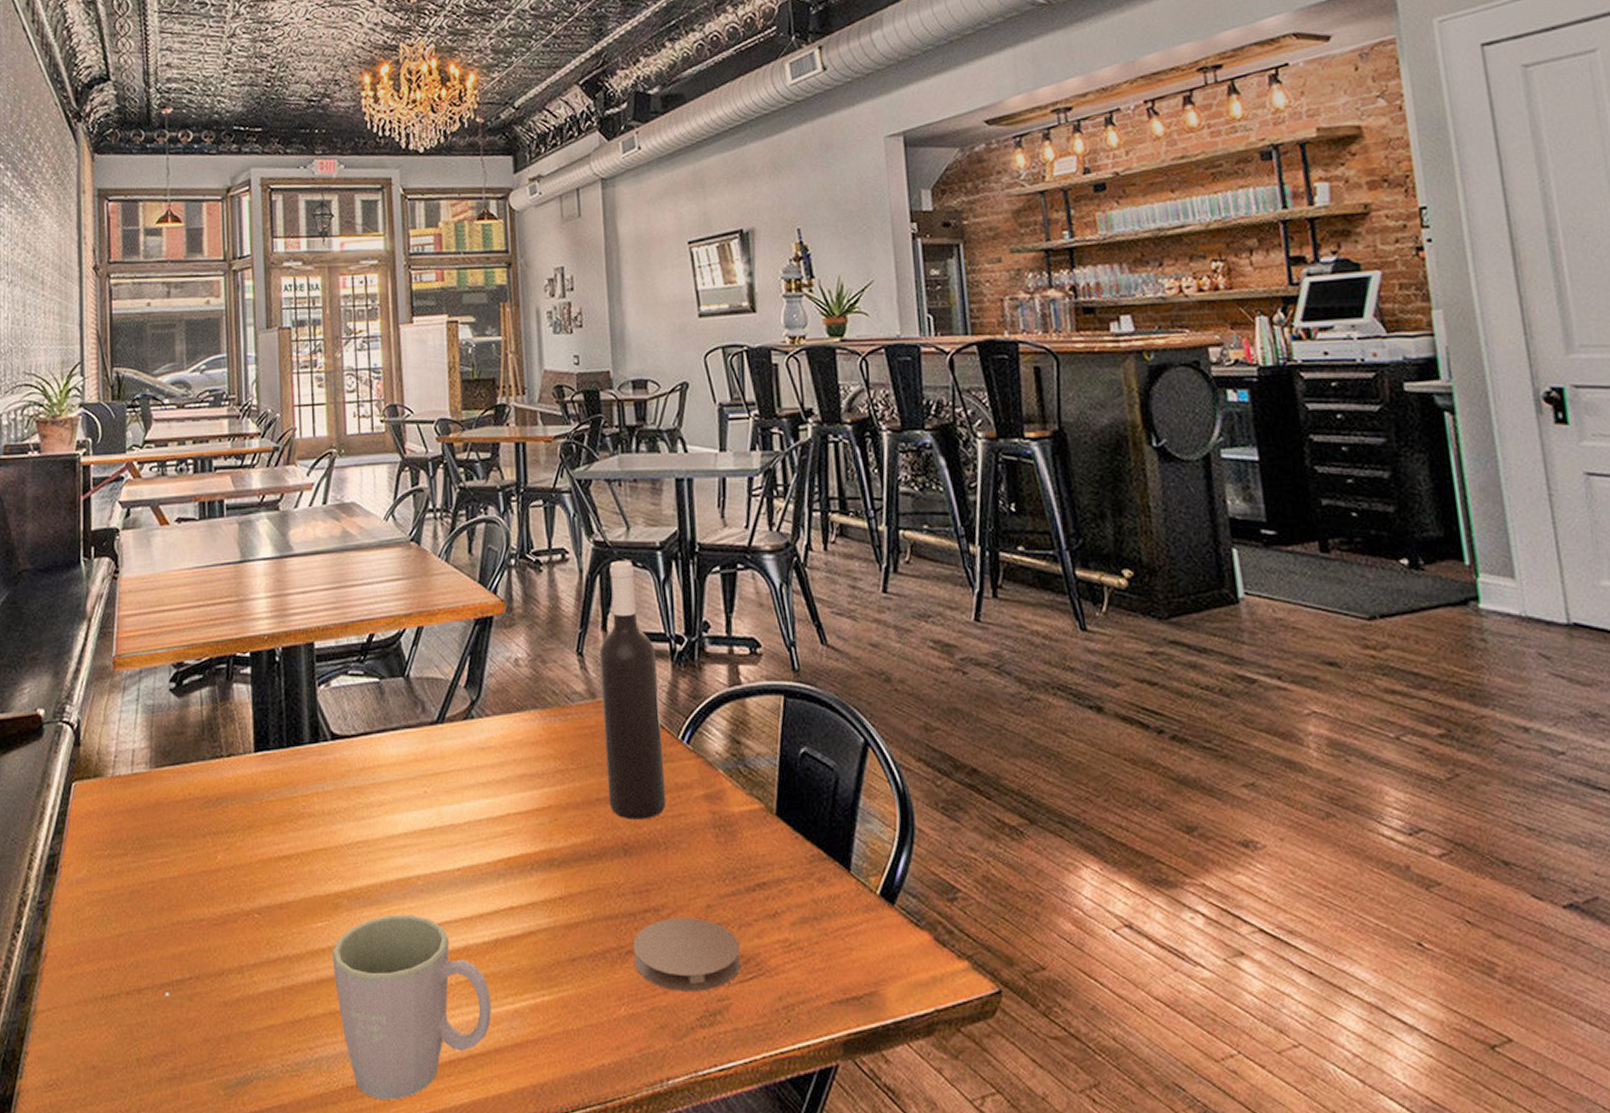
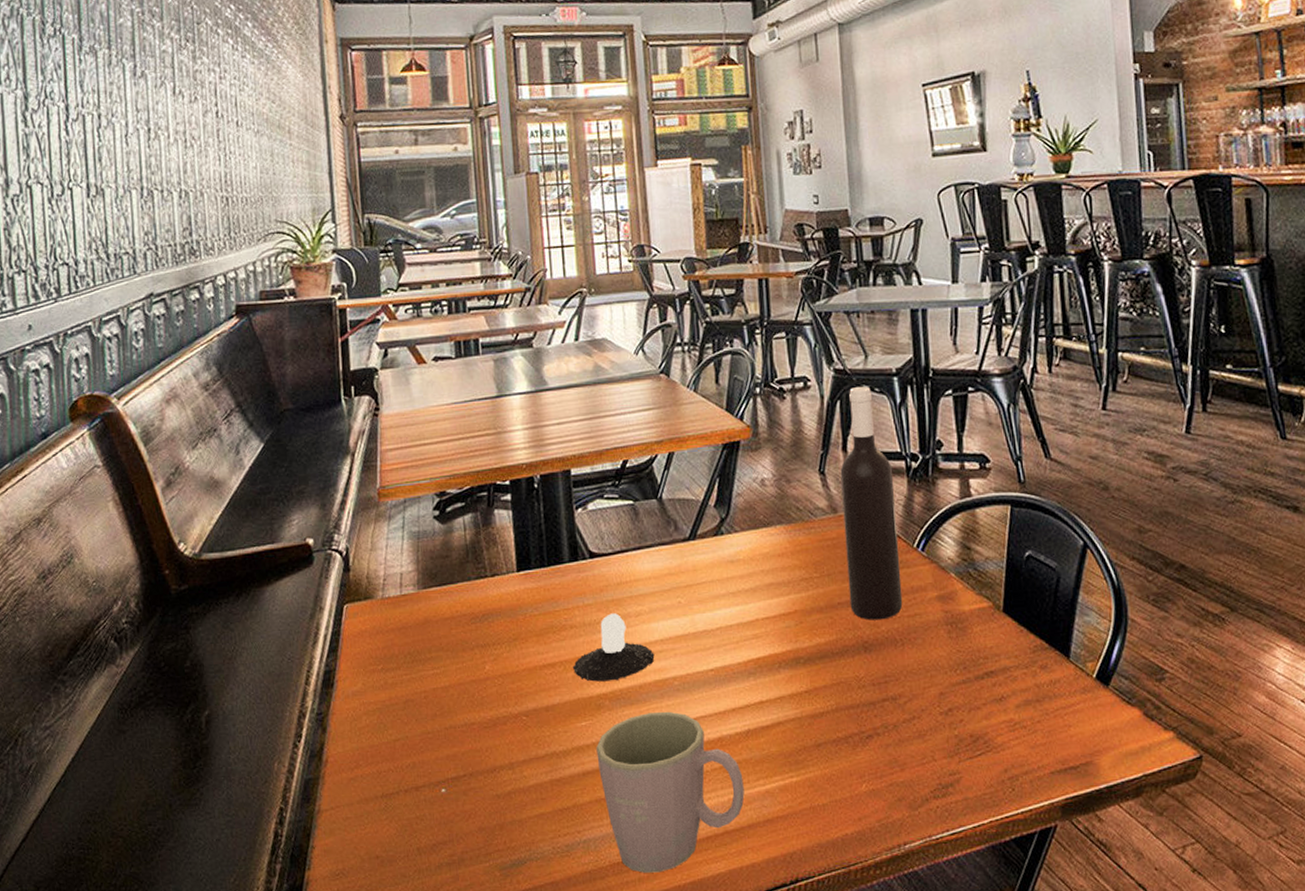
candle: none [309,802,398,878] -> present [572,613,655,682]
coaster: present [633,917,742,993] -> none [873,704,971,769]

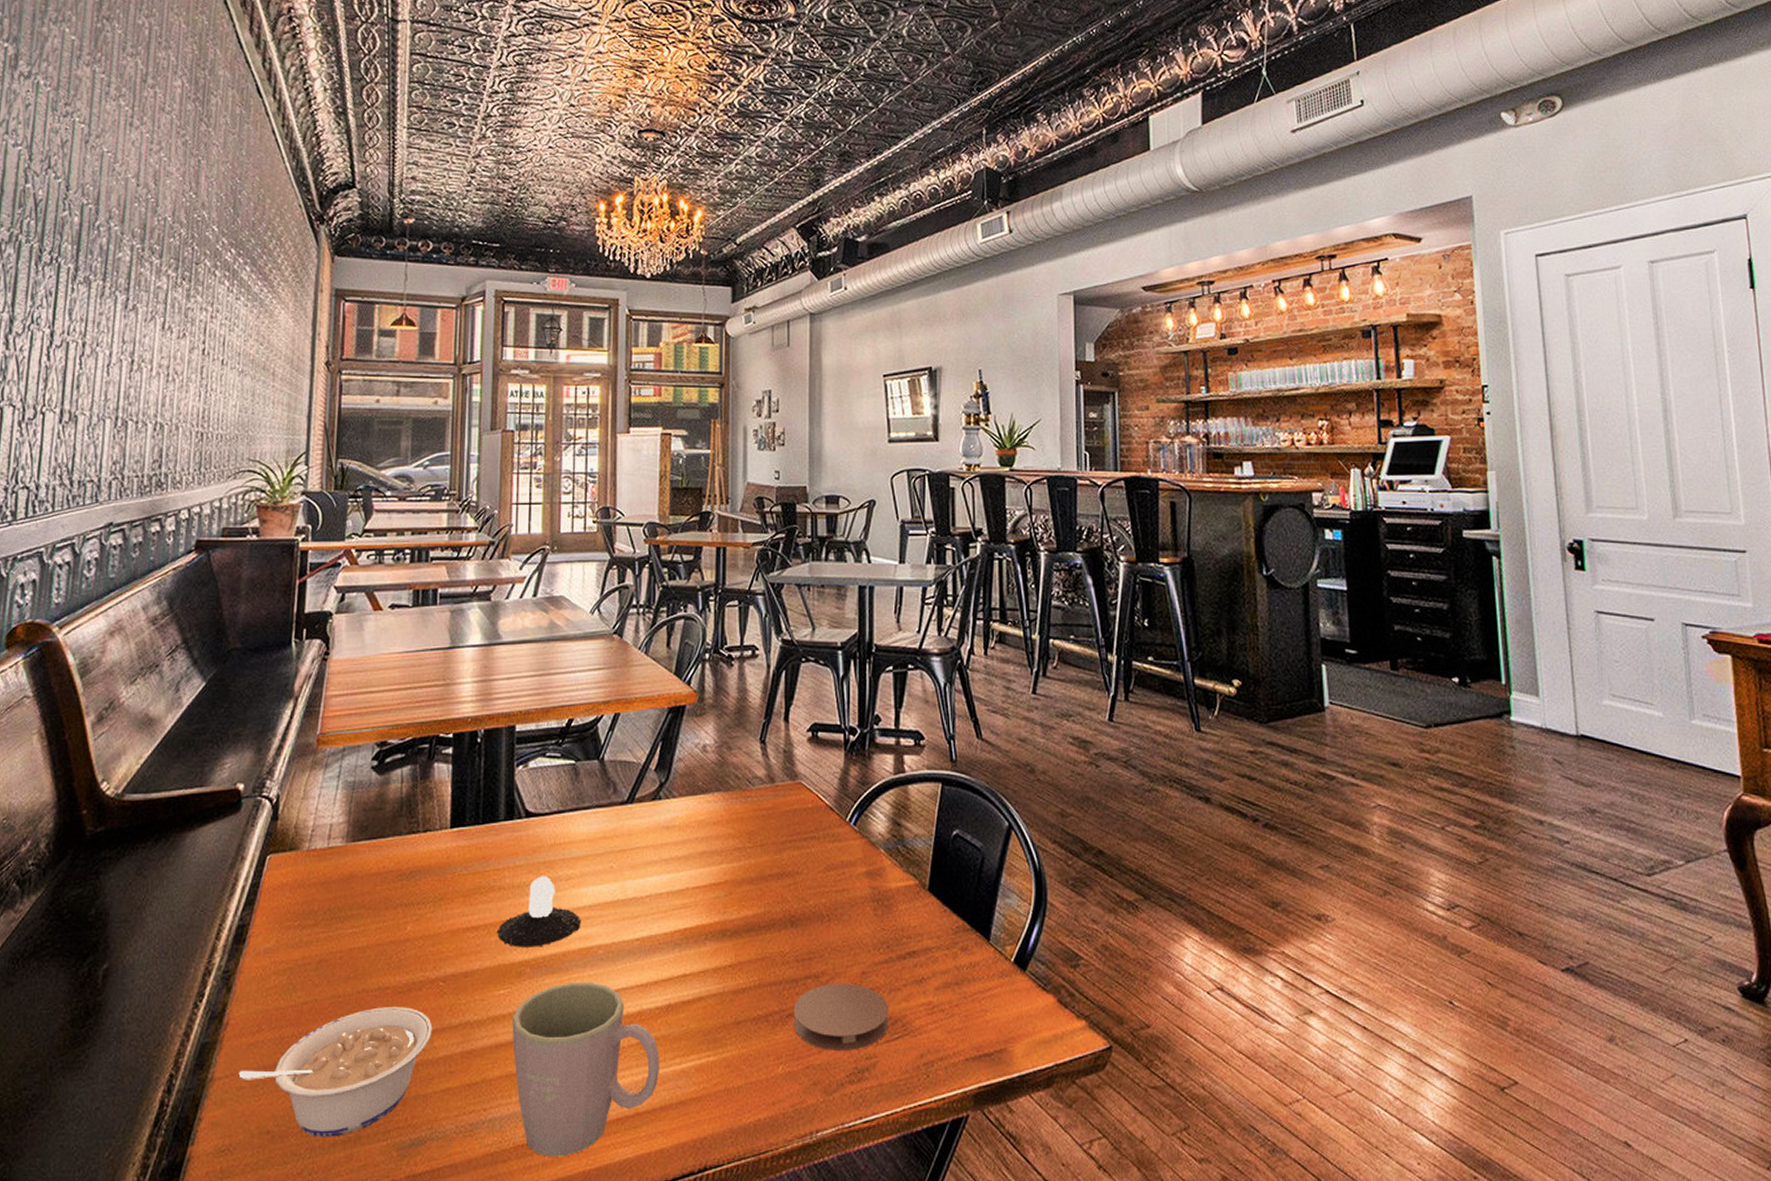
legume: none [343,741,521,860] -> present [238,1007,433,1137]
wine bottle: present [840,387,903,620] -> none [780,659,832,894]
coaster: none [873,704,971,769] -> present [793,983,889,1052]

